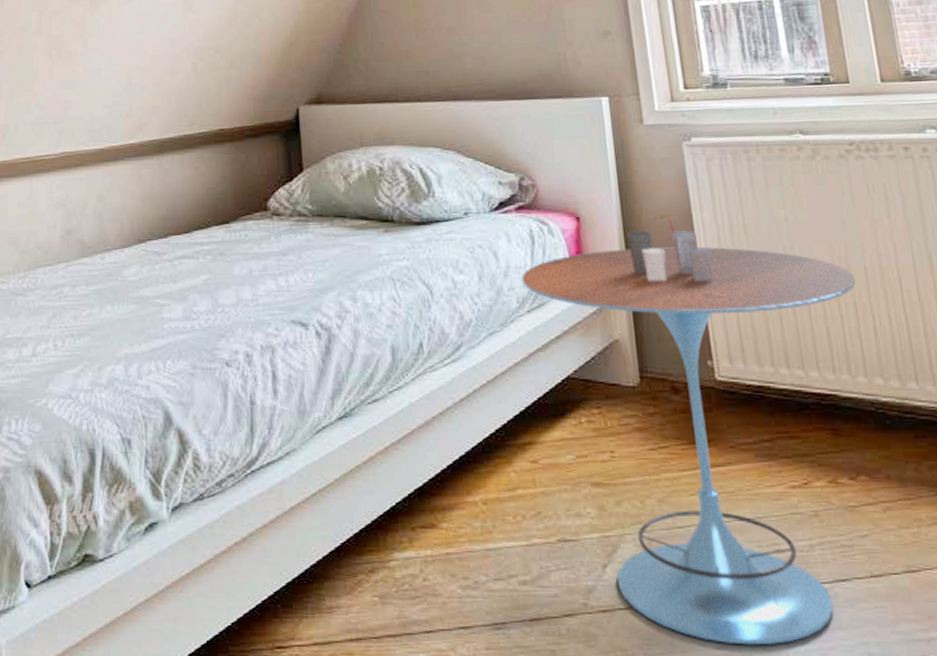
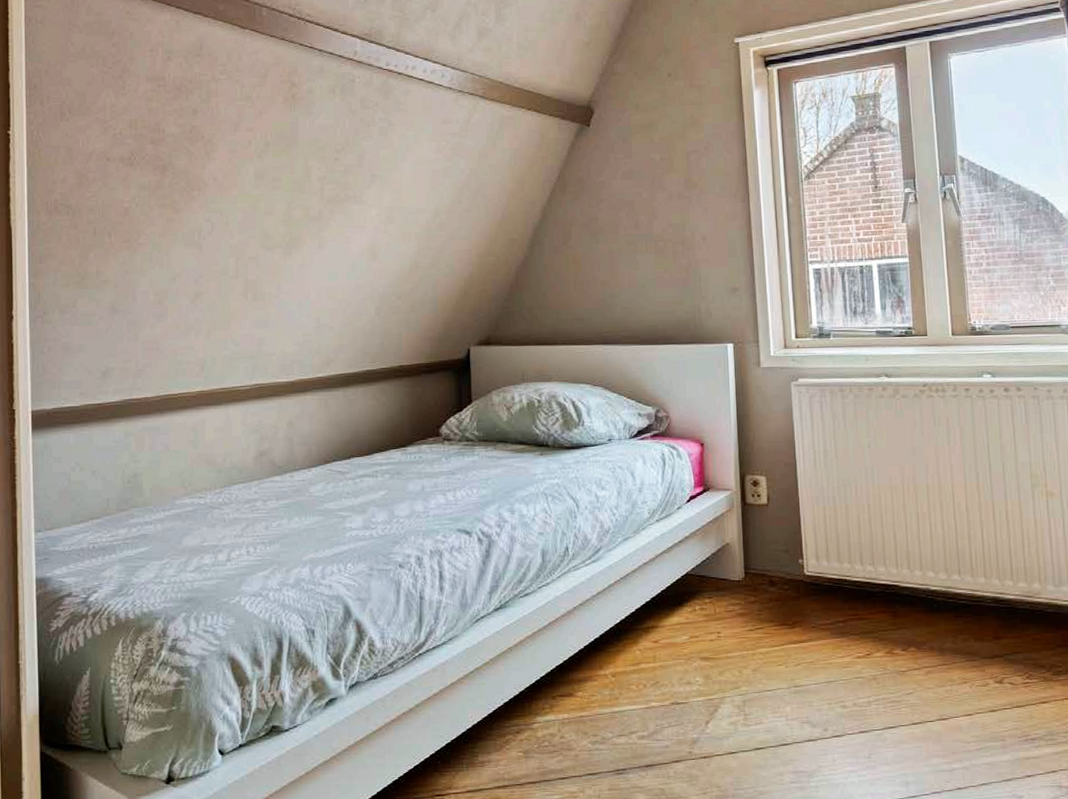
side table: present [521,215,856,645] -> none [653,442,919,779]

